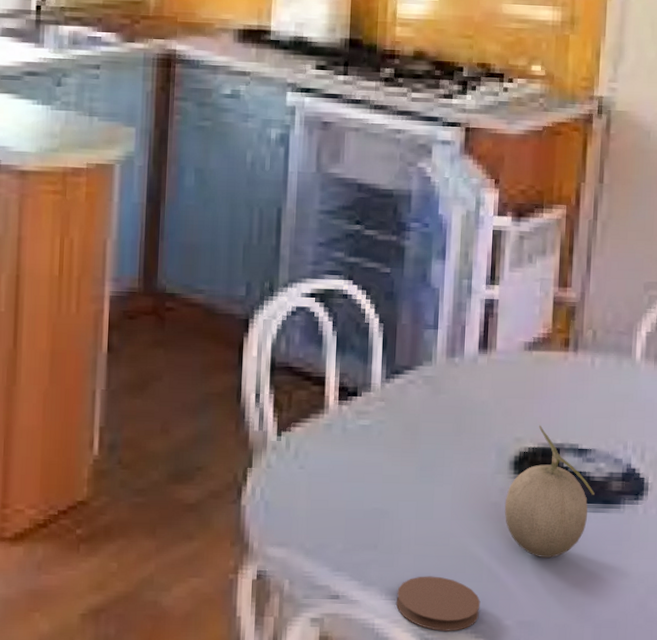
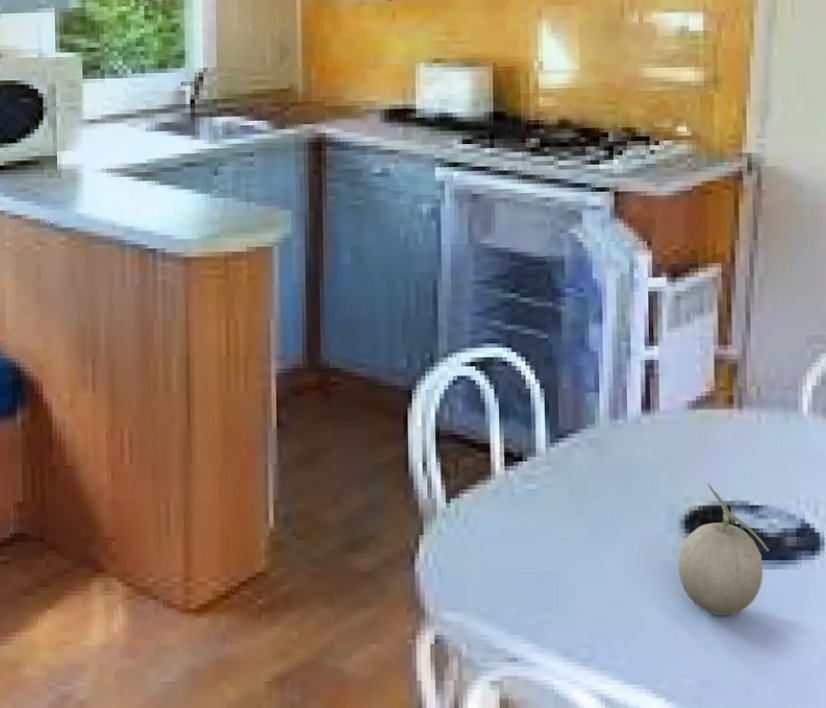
coaster: present [395,576,481,631] -> none [574,637,660,691]

